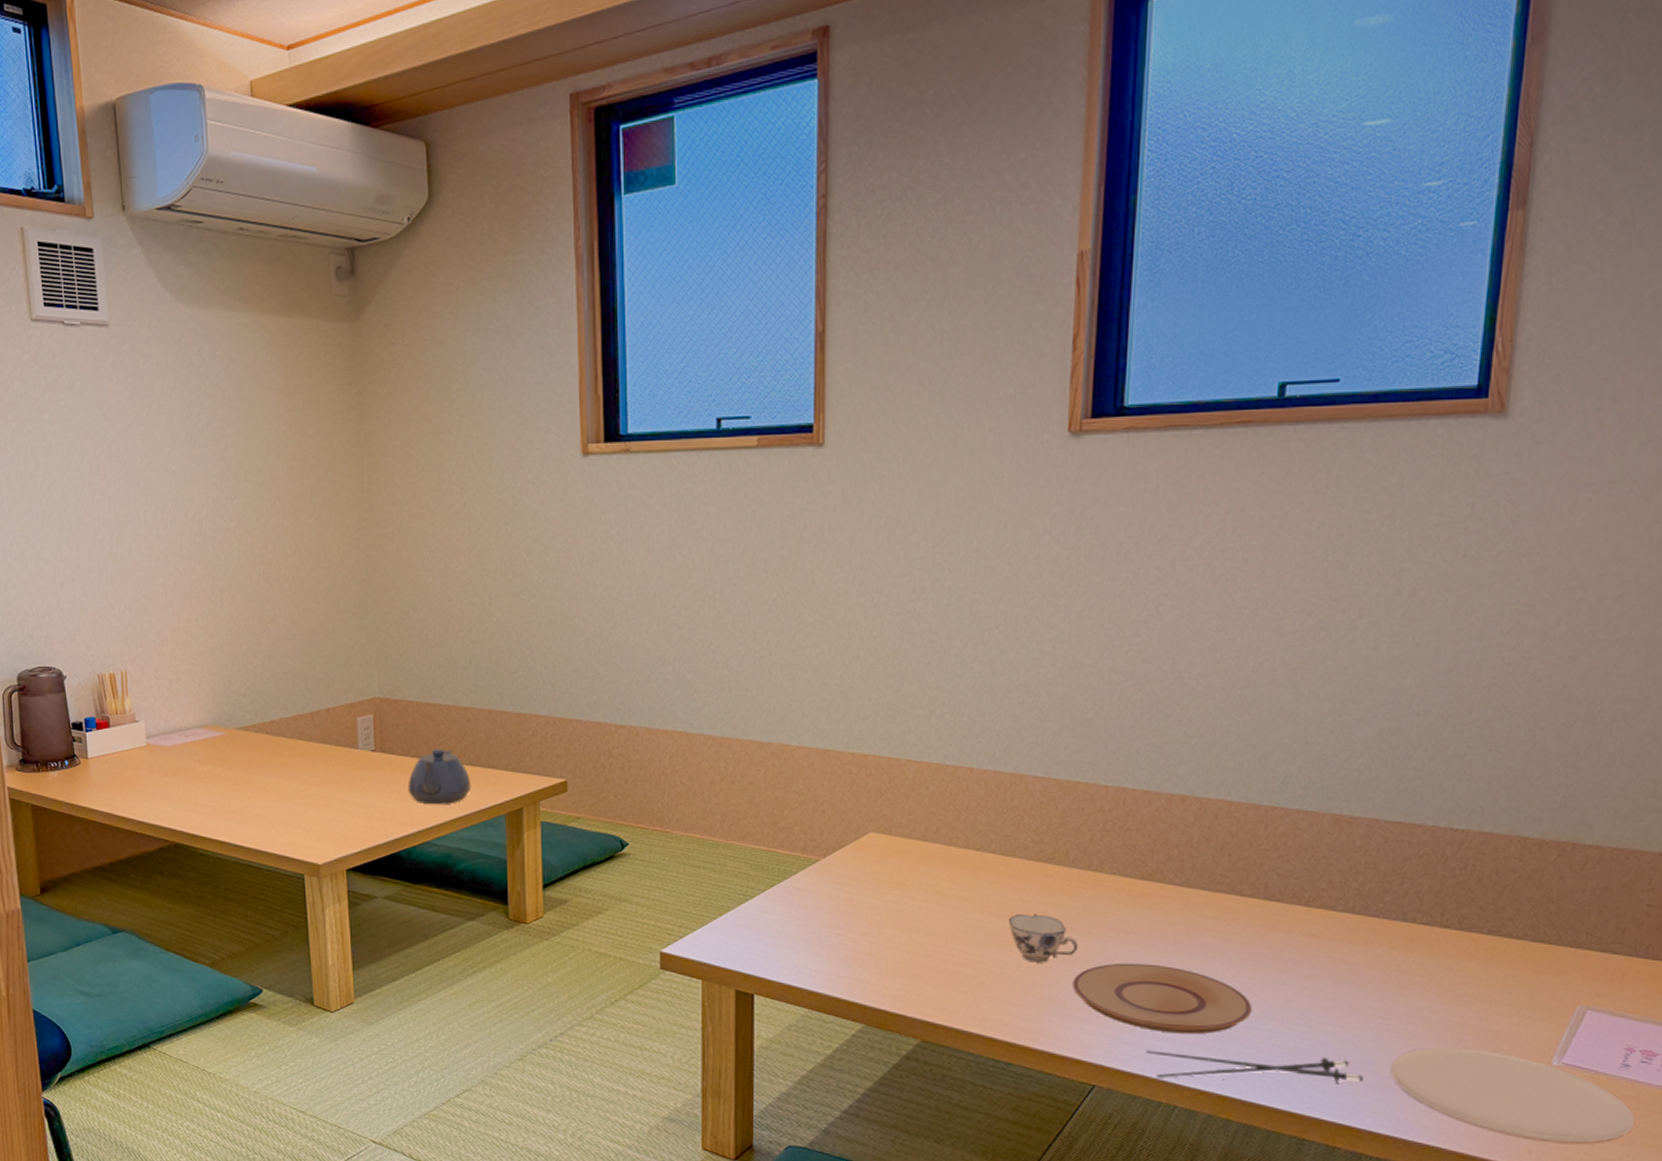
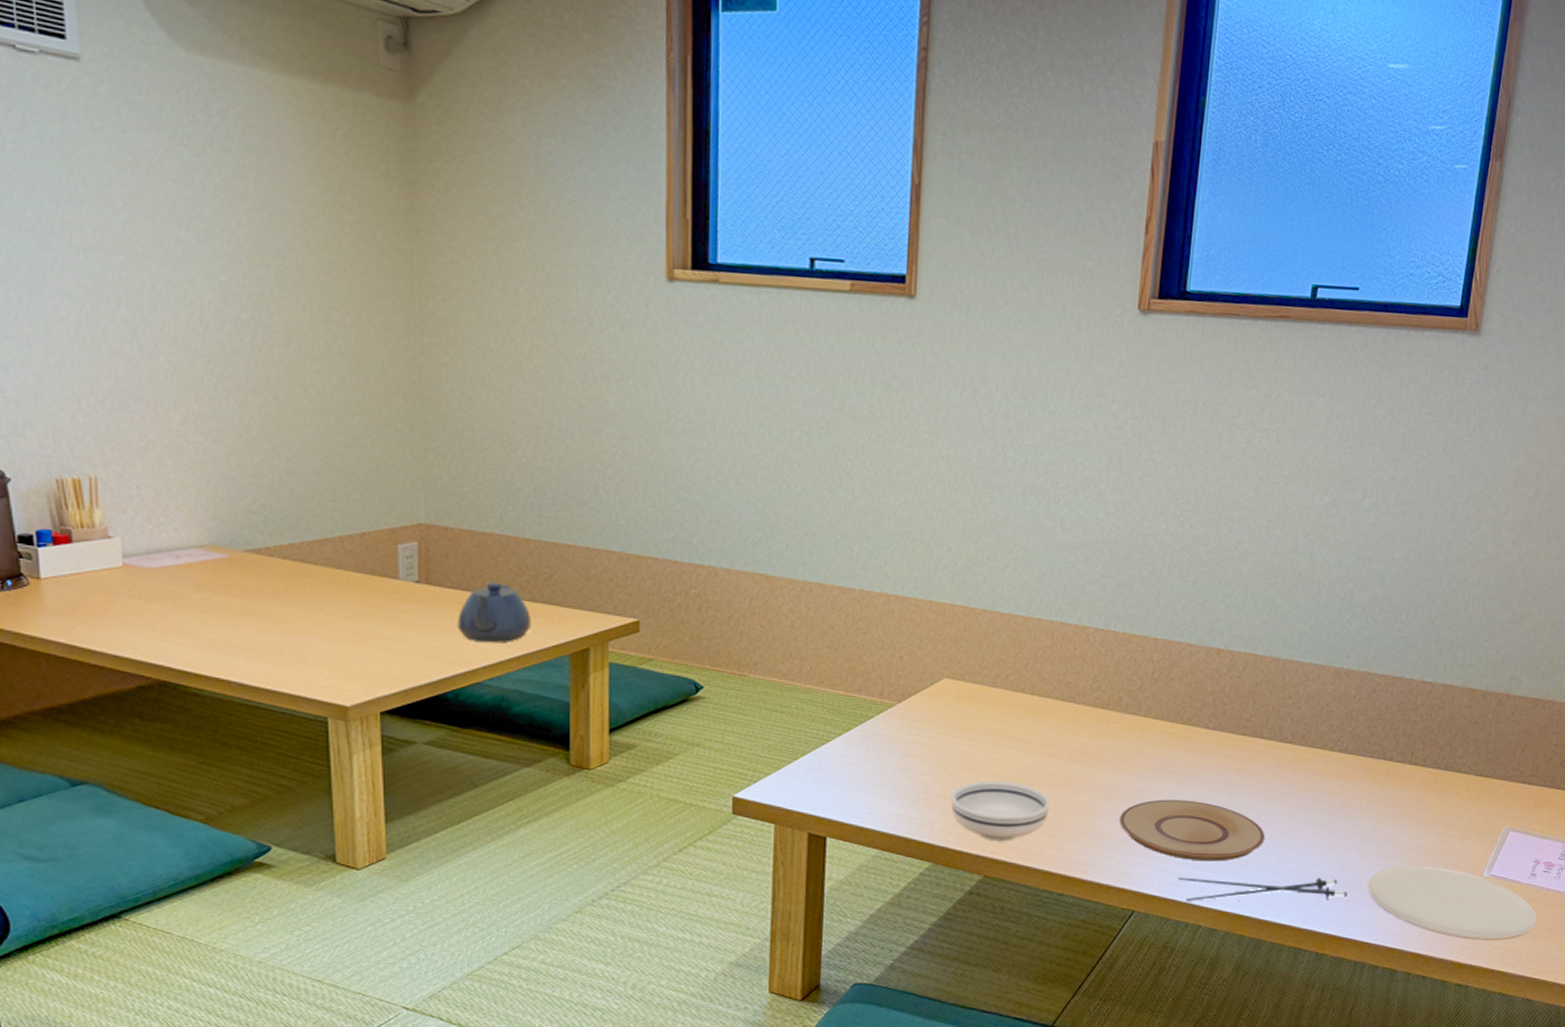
bowl: none [882,939,992,1004] -> present [951,781,1050,841]
teacup: present [1008,913,1079,963] -> none [1066,755,1127,801]

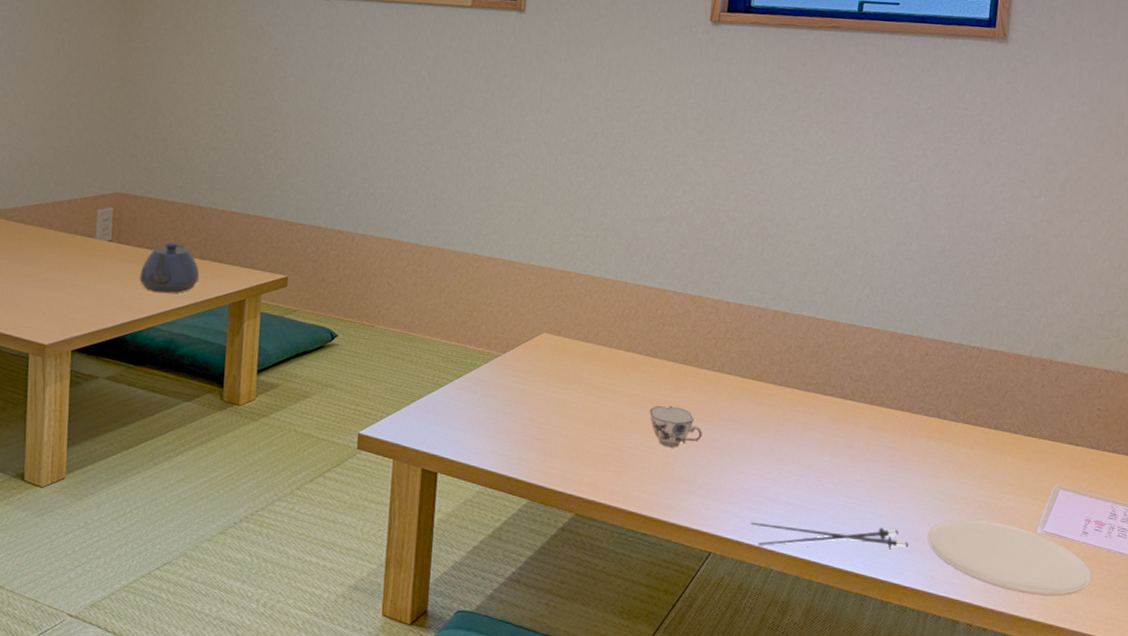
bowl: present [951,781,1050,841] -> none [547,426,635,482]
teacup: none [1066,755,1127,801] -> present [649,405,703,448]
plate: present [1119,799,1266,862] -> none [697,448,831,509]

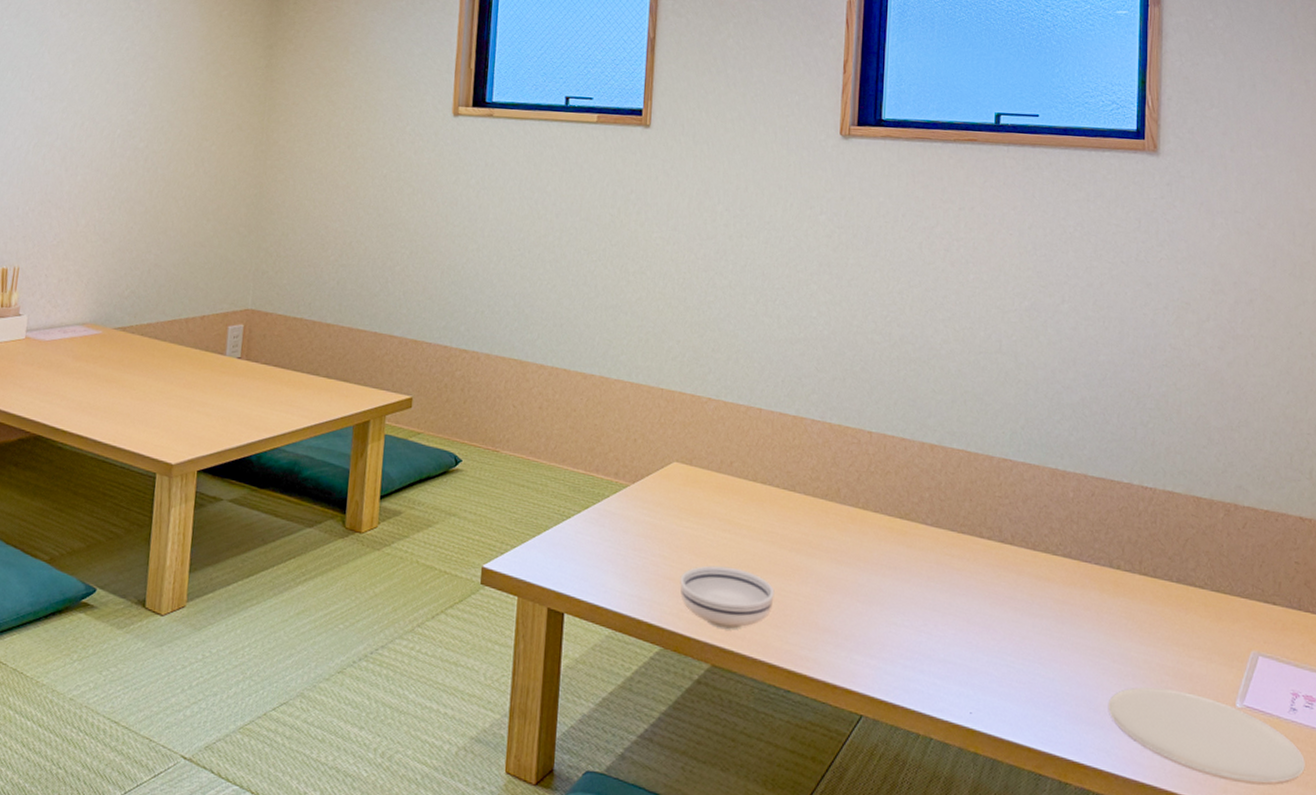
teapot: present [139,241,200,293] -> none [266,359,326,413]
bowl: none [547,426,635,482] -> present [679,565,775,629]
teacup: present [649,405,703,448] -> none [789,545,849,593]
chopsticks: present [751,522,909,549] -> none [906,682,1087,719]

